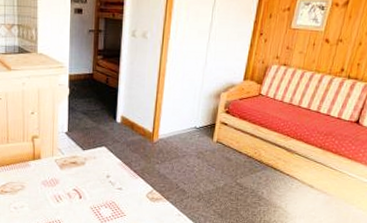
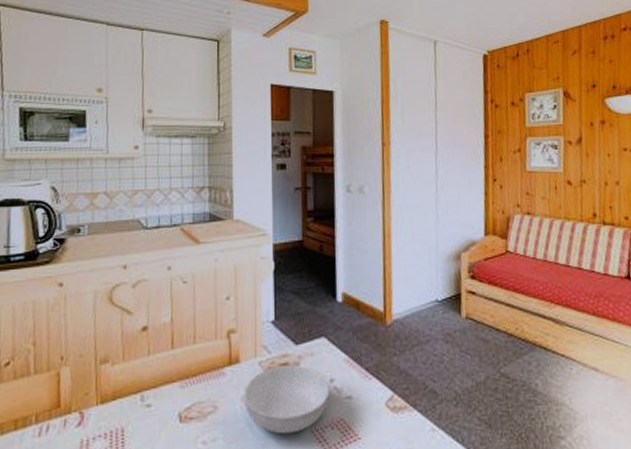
serving bowl: none [43,163,107,208] -> present [244,364,330,434]

